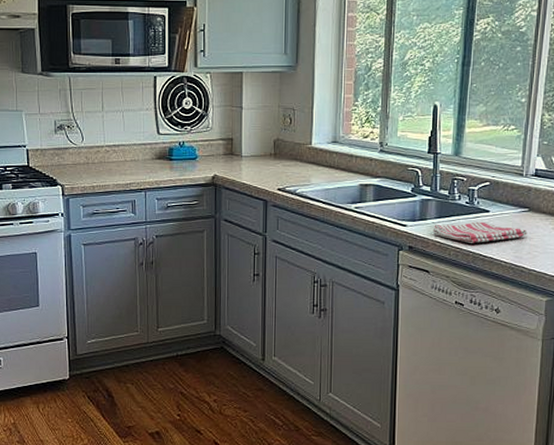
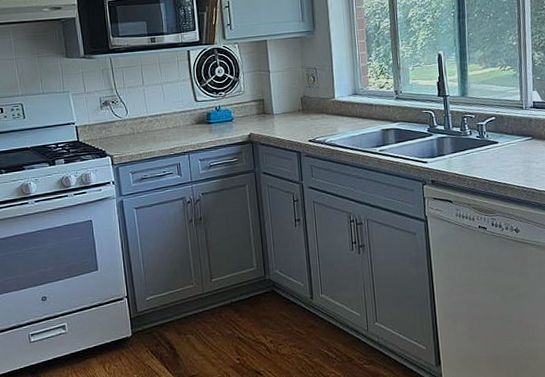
dish towel: present [432,221,527,243] -> none [450,152,534,173]

